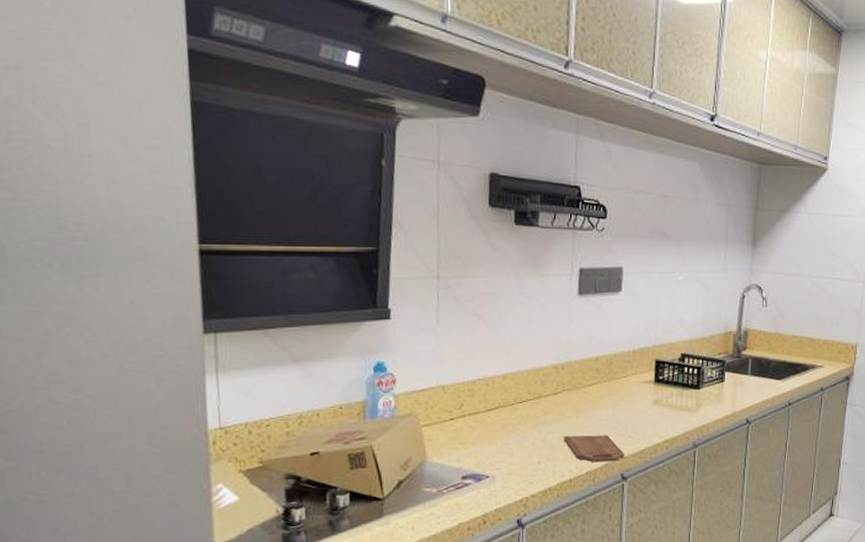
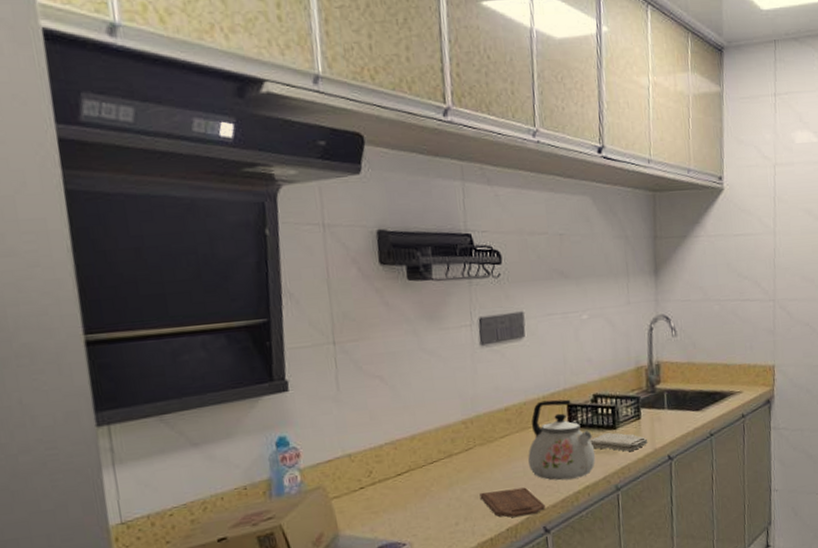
kettle: none [613,354,678,432] -> present [528,399,596,481]
washcloth: none [672,392,729,412] -> present [589,433,648,452]

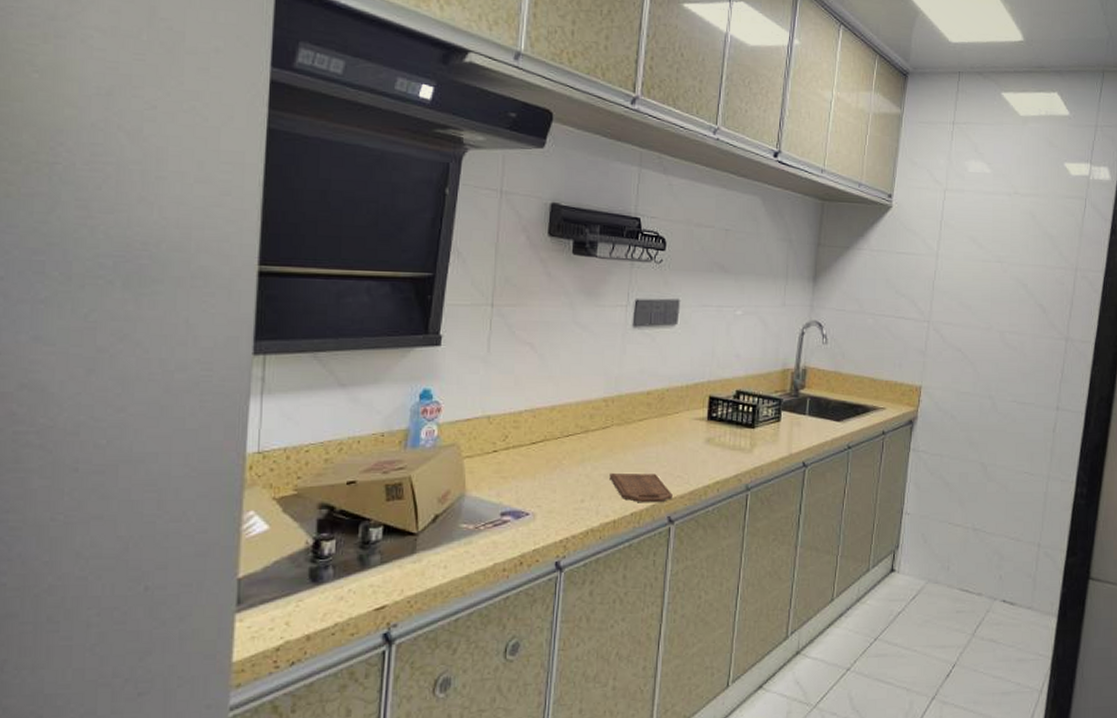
kettle: present [528,399,596,481] -> none [663,389,730,472]
washcloth: present [589,433,648,452] -> none [726,431,785,453]

